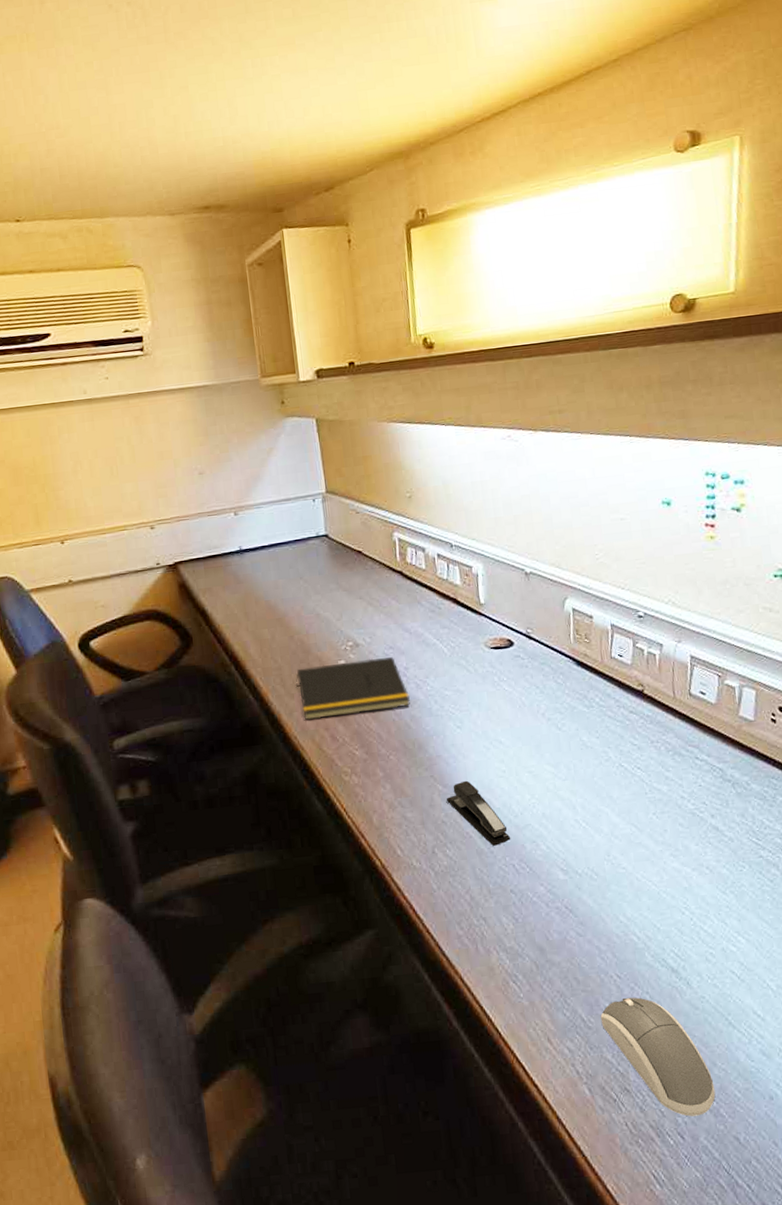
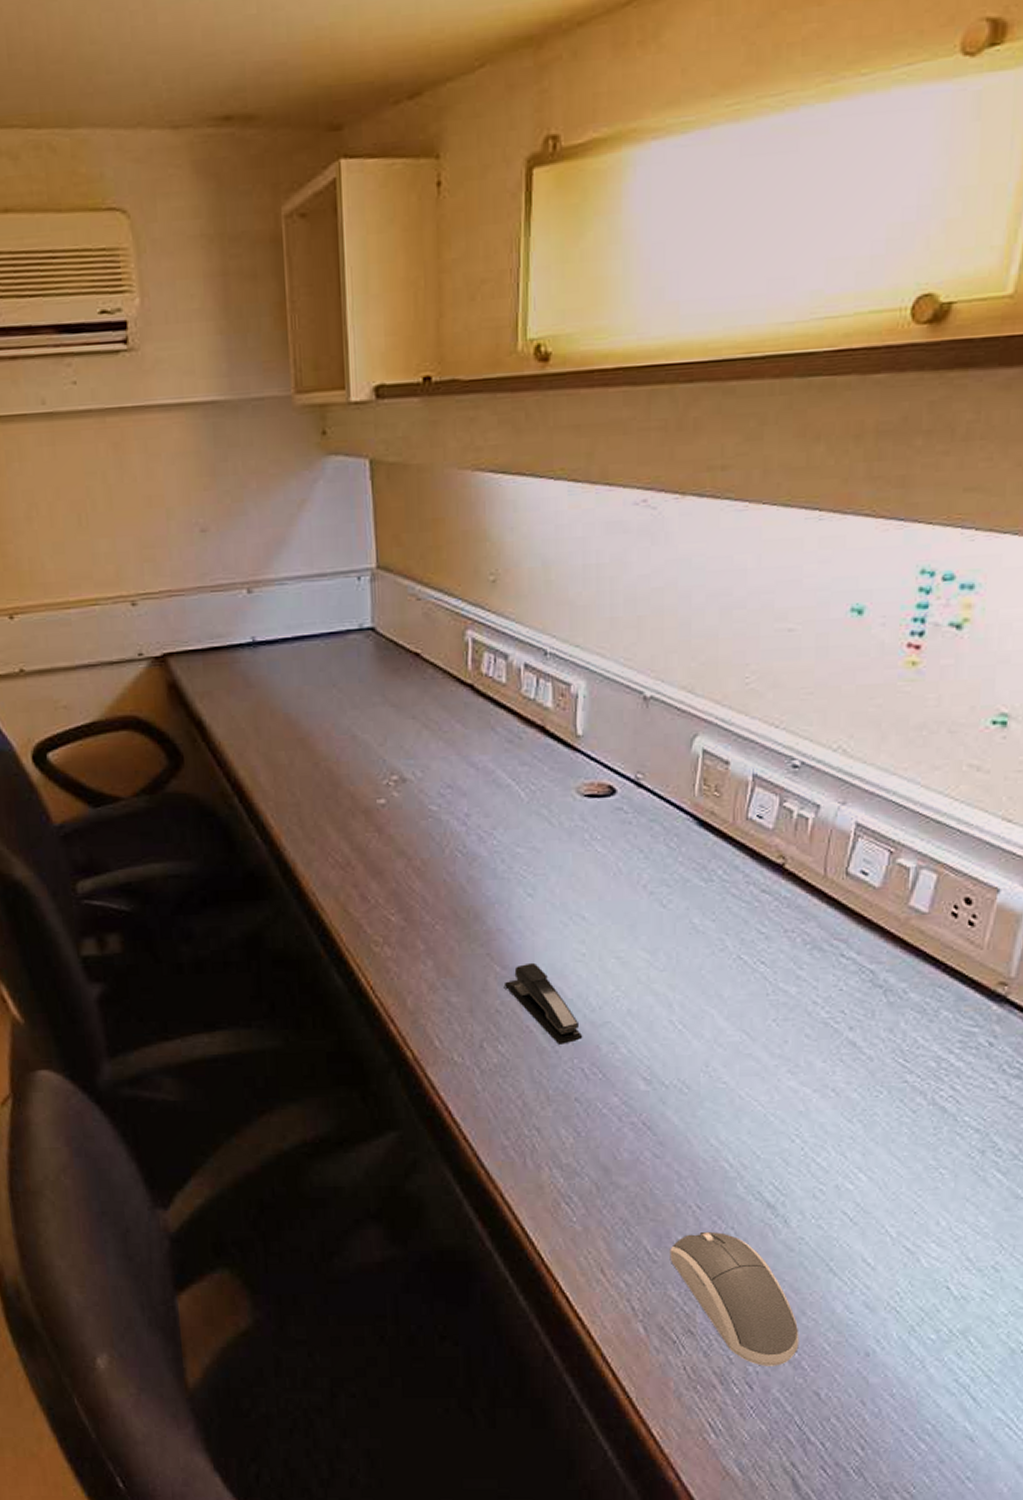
notepad: present [296,657,411,720] -> none [319,799,469,873]

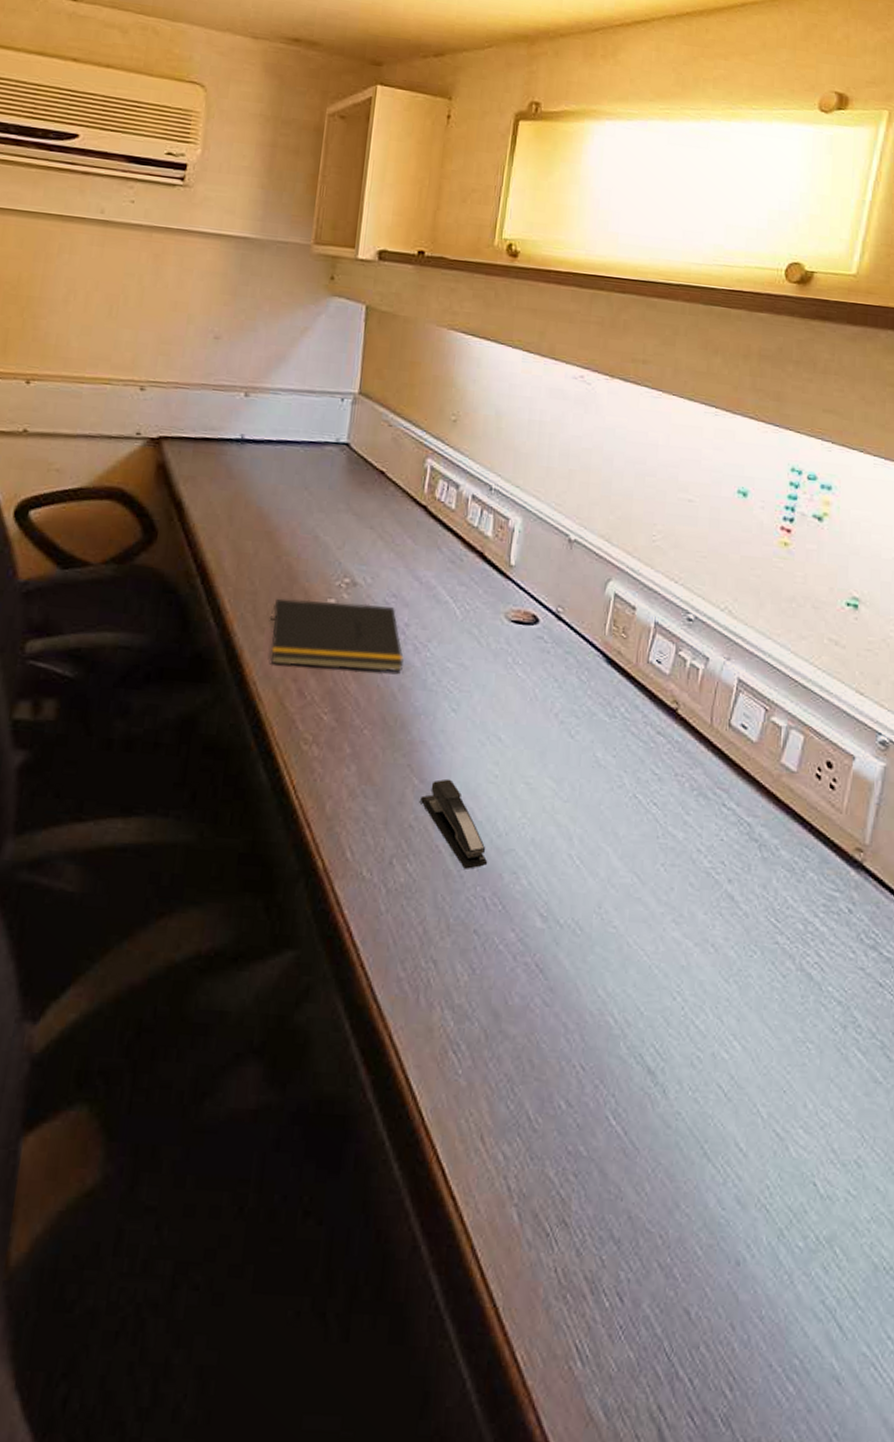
notepad: none [319,799,469,873] -> present [270,598,404,672]
computer mouse: present [669,1231,799,1366] -> none [550,1097,673,1273]

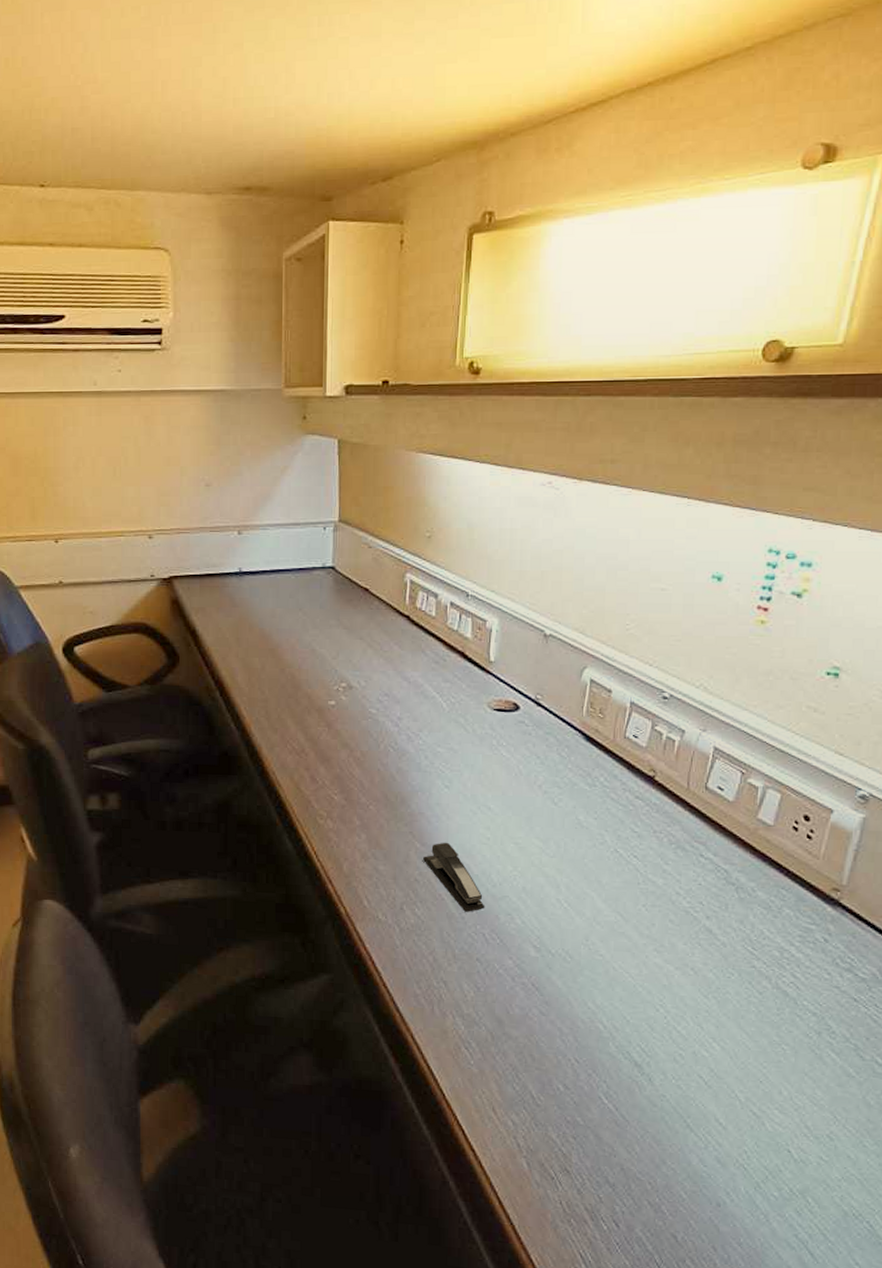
notepad: present [270,598,404,672] -> none [281,703,399,759]

